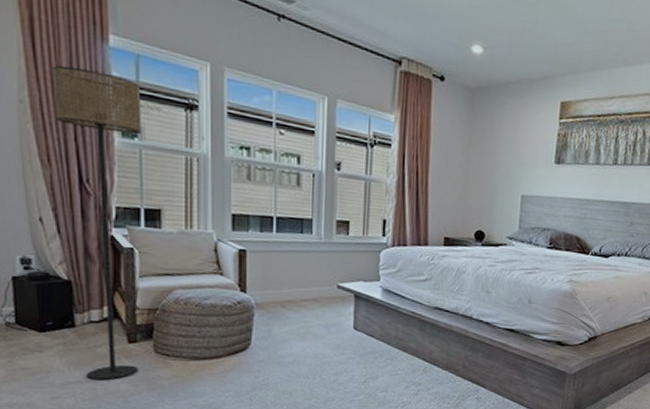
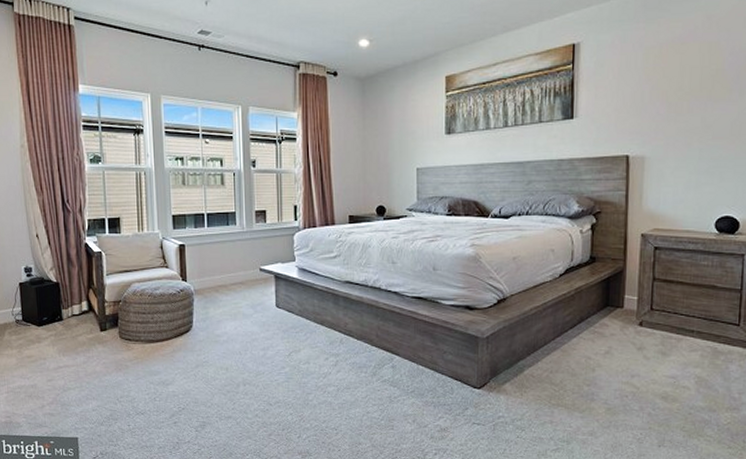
floor lamp: present [53,65,142,380] -> none [42,114,108,364]

